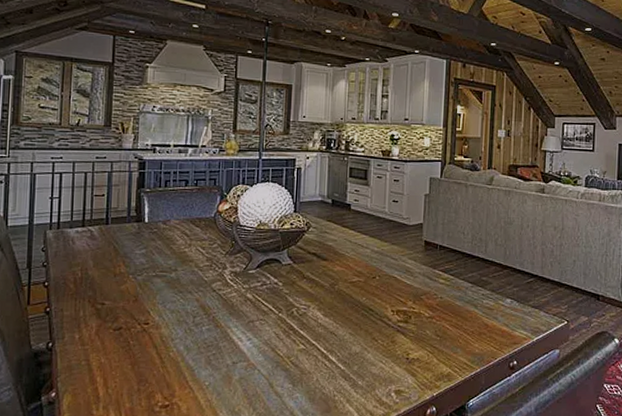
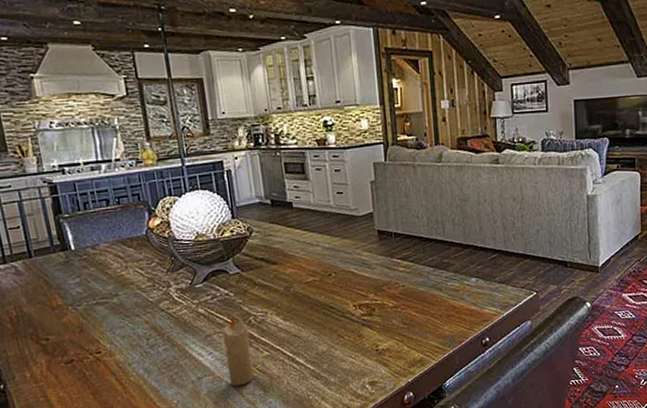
candle: none [262,305,290,376] -> present [222,316,254,386]

